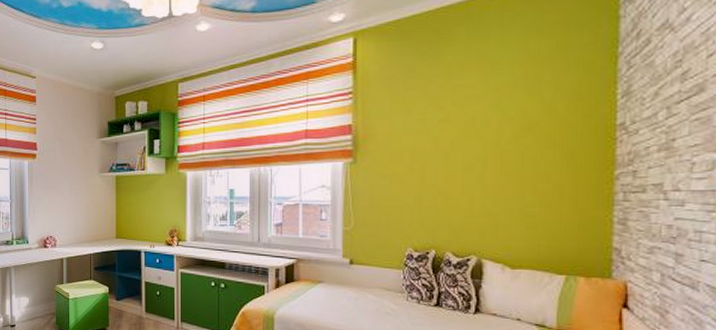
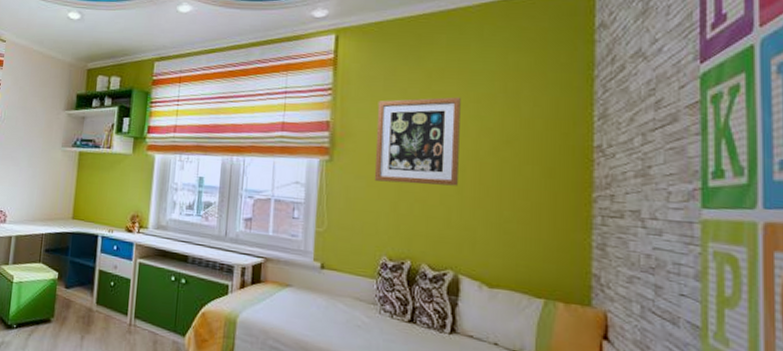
wall art: none [397,88,481,178] -> present [374,97,461,186]

